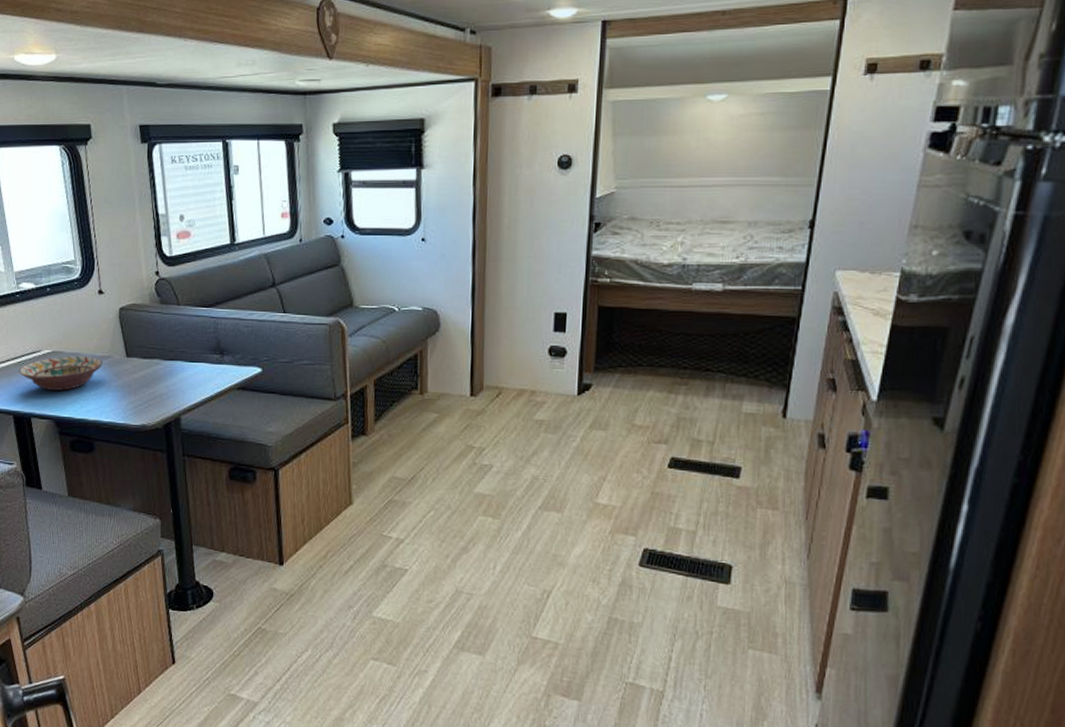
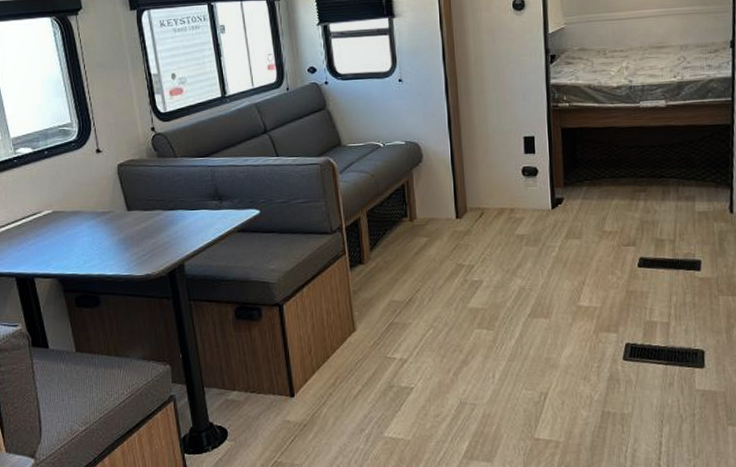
decorative bowl: present [19,356,103,391] -> none [19,213,104,249]

